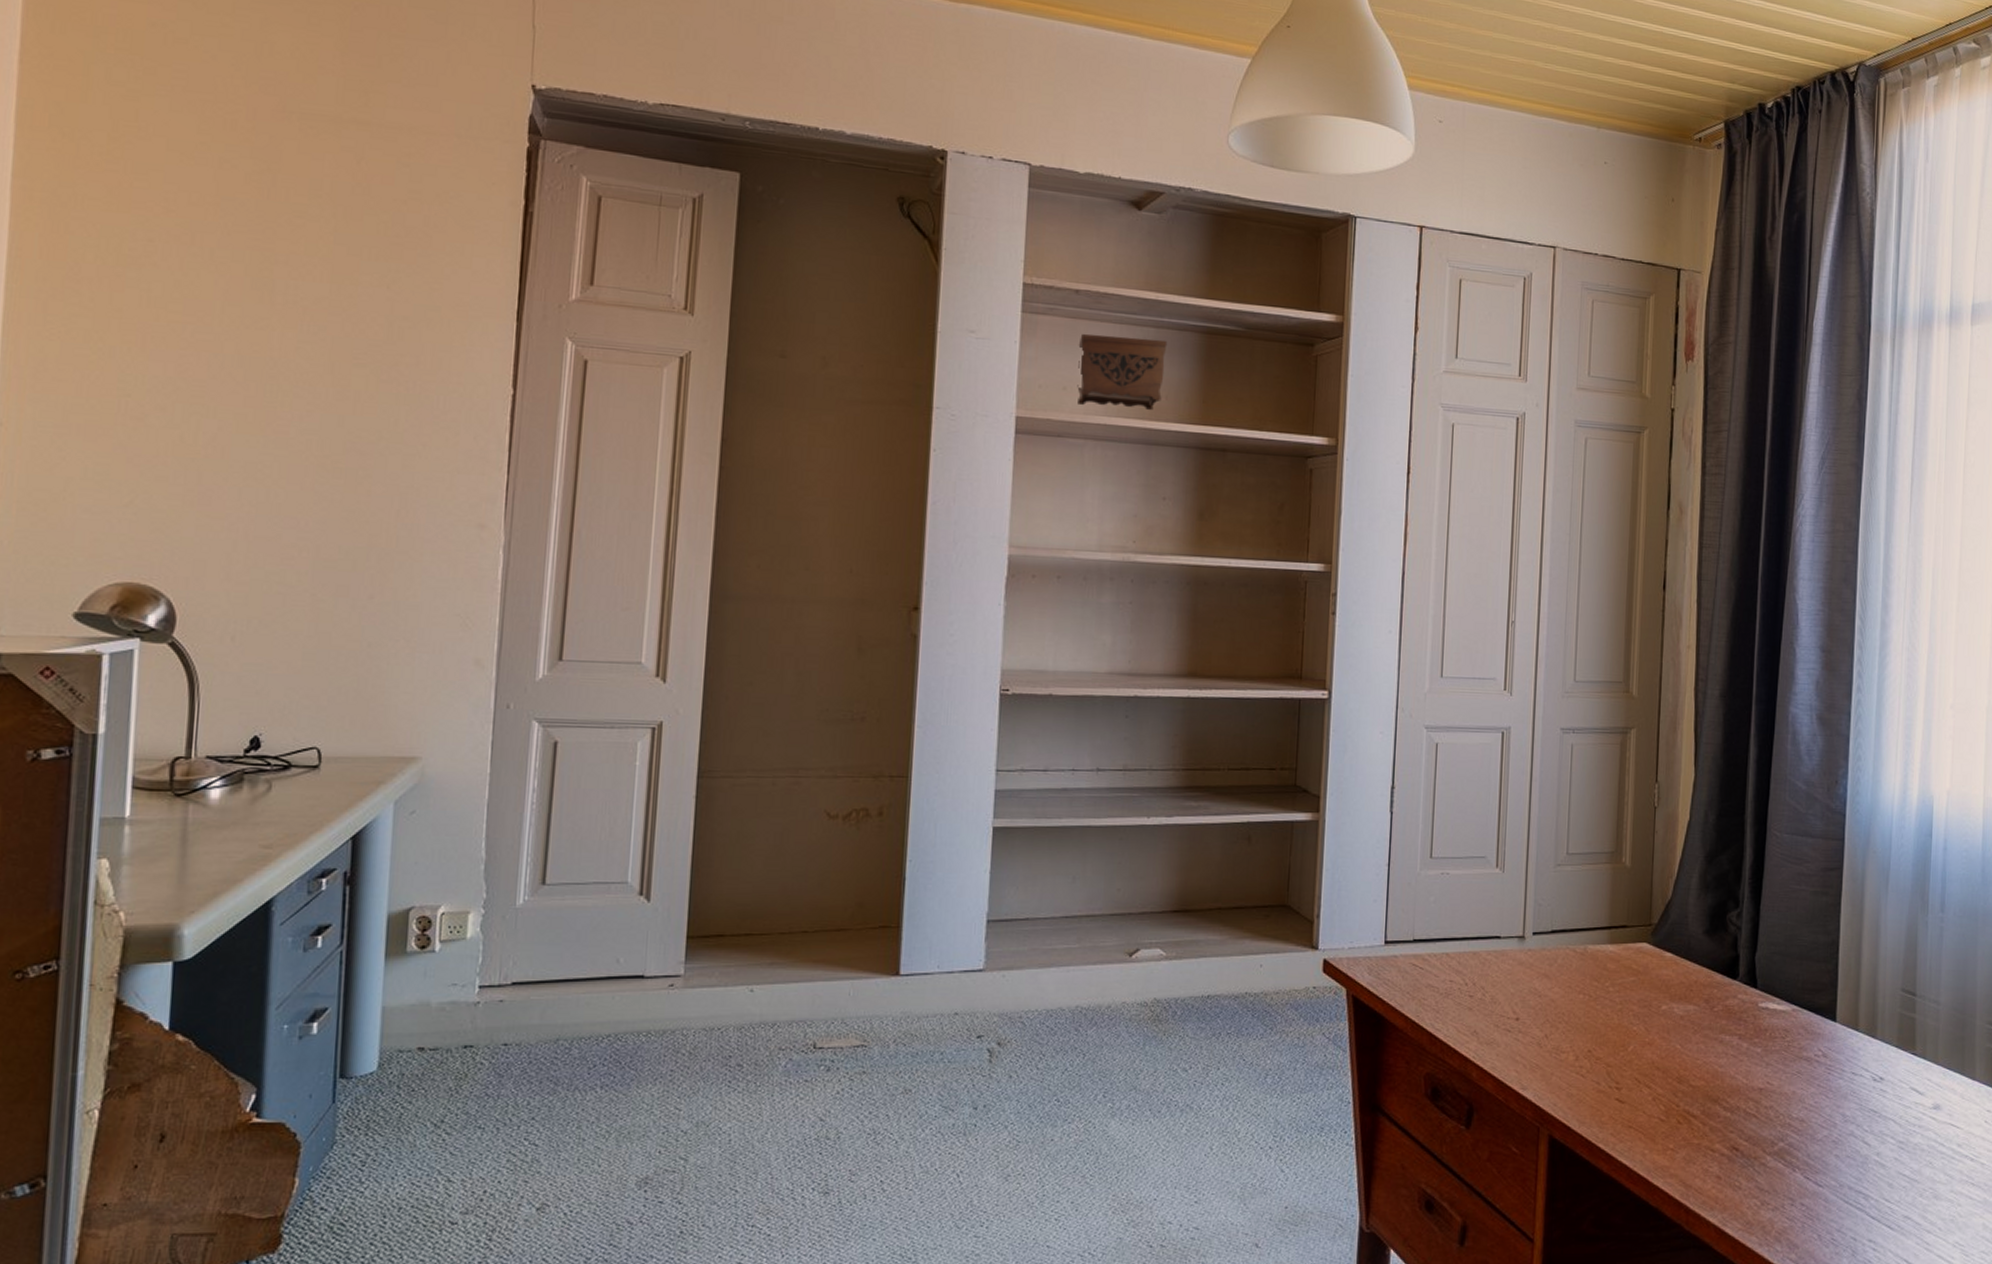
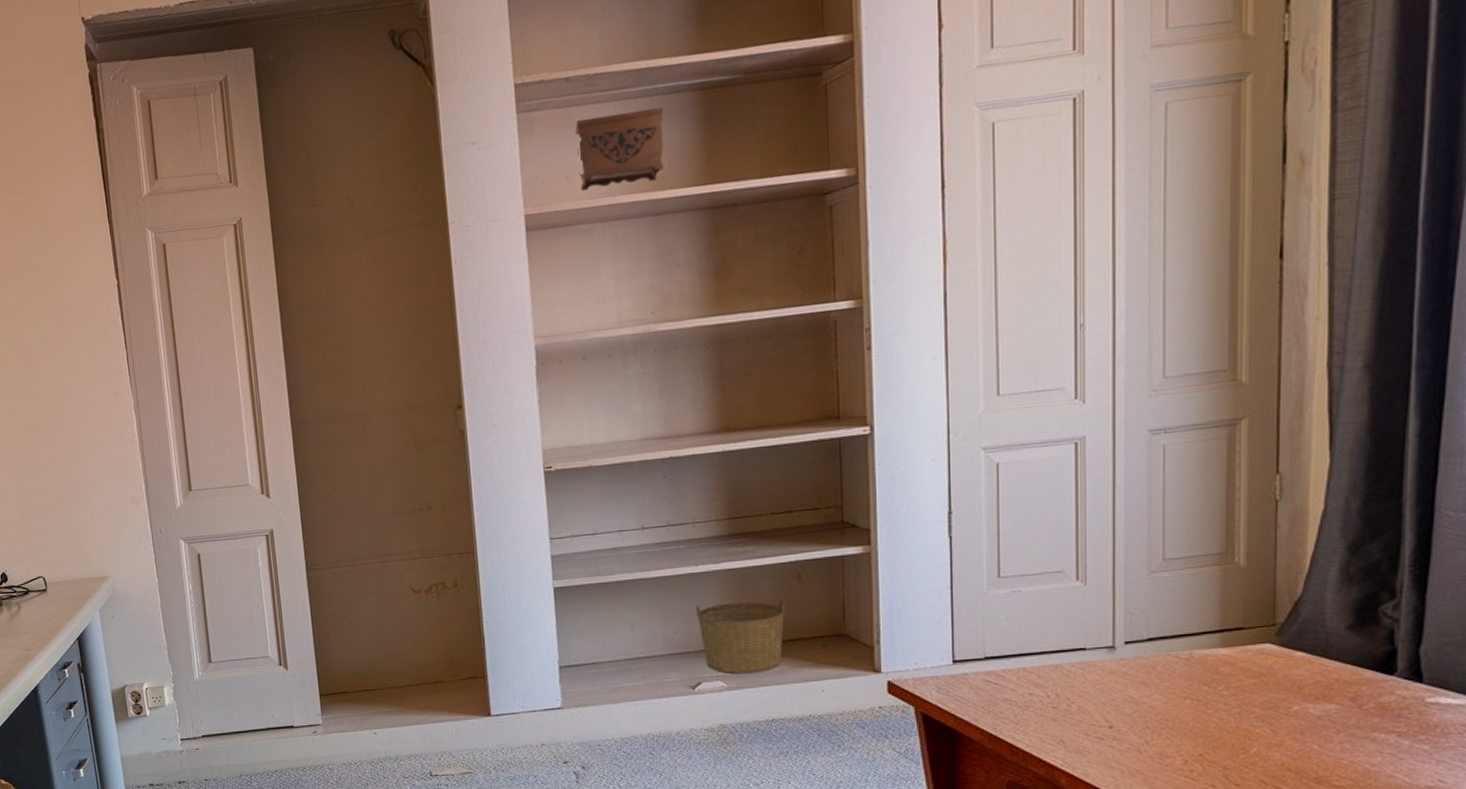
basket: none [1142,861,1232,942] -> present [695,599,785,674]

